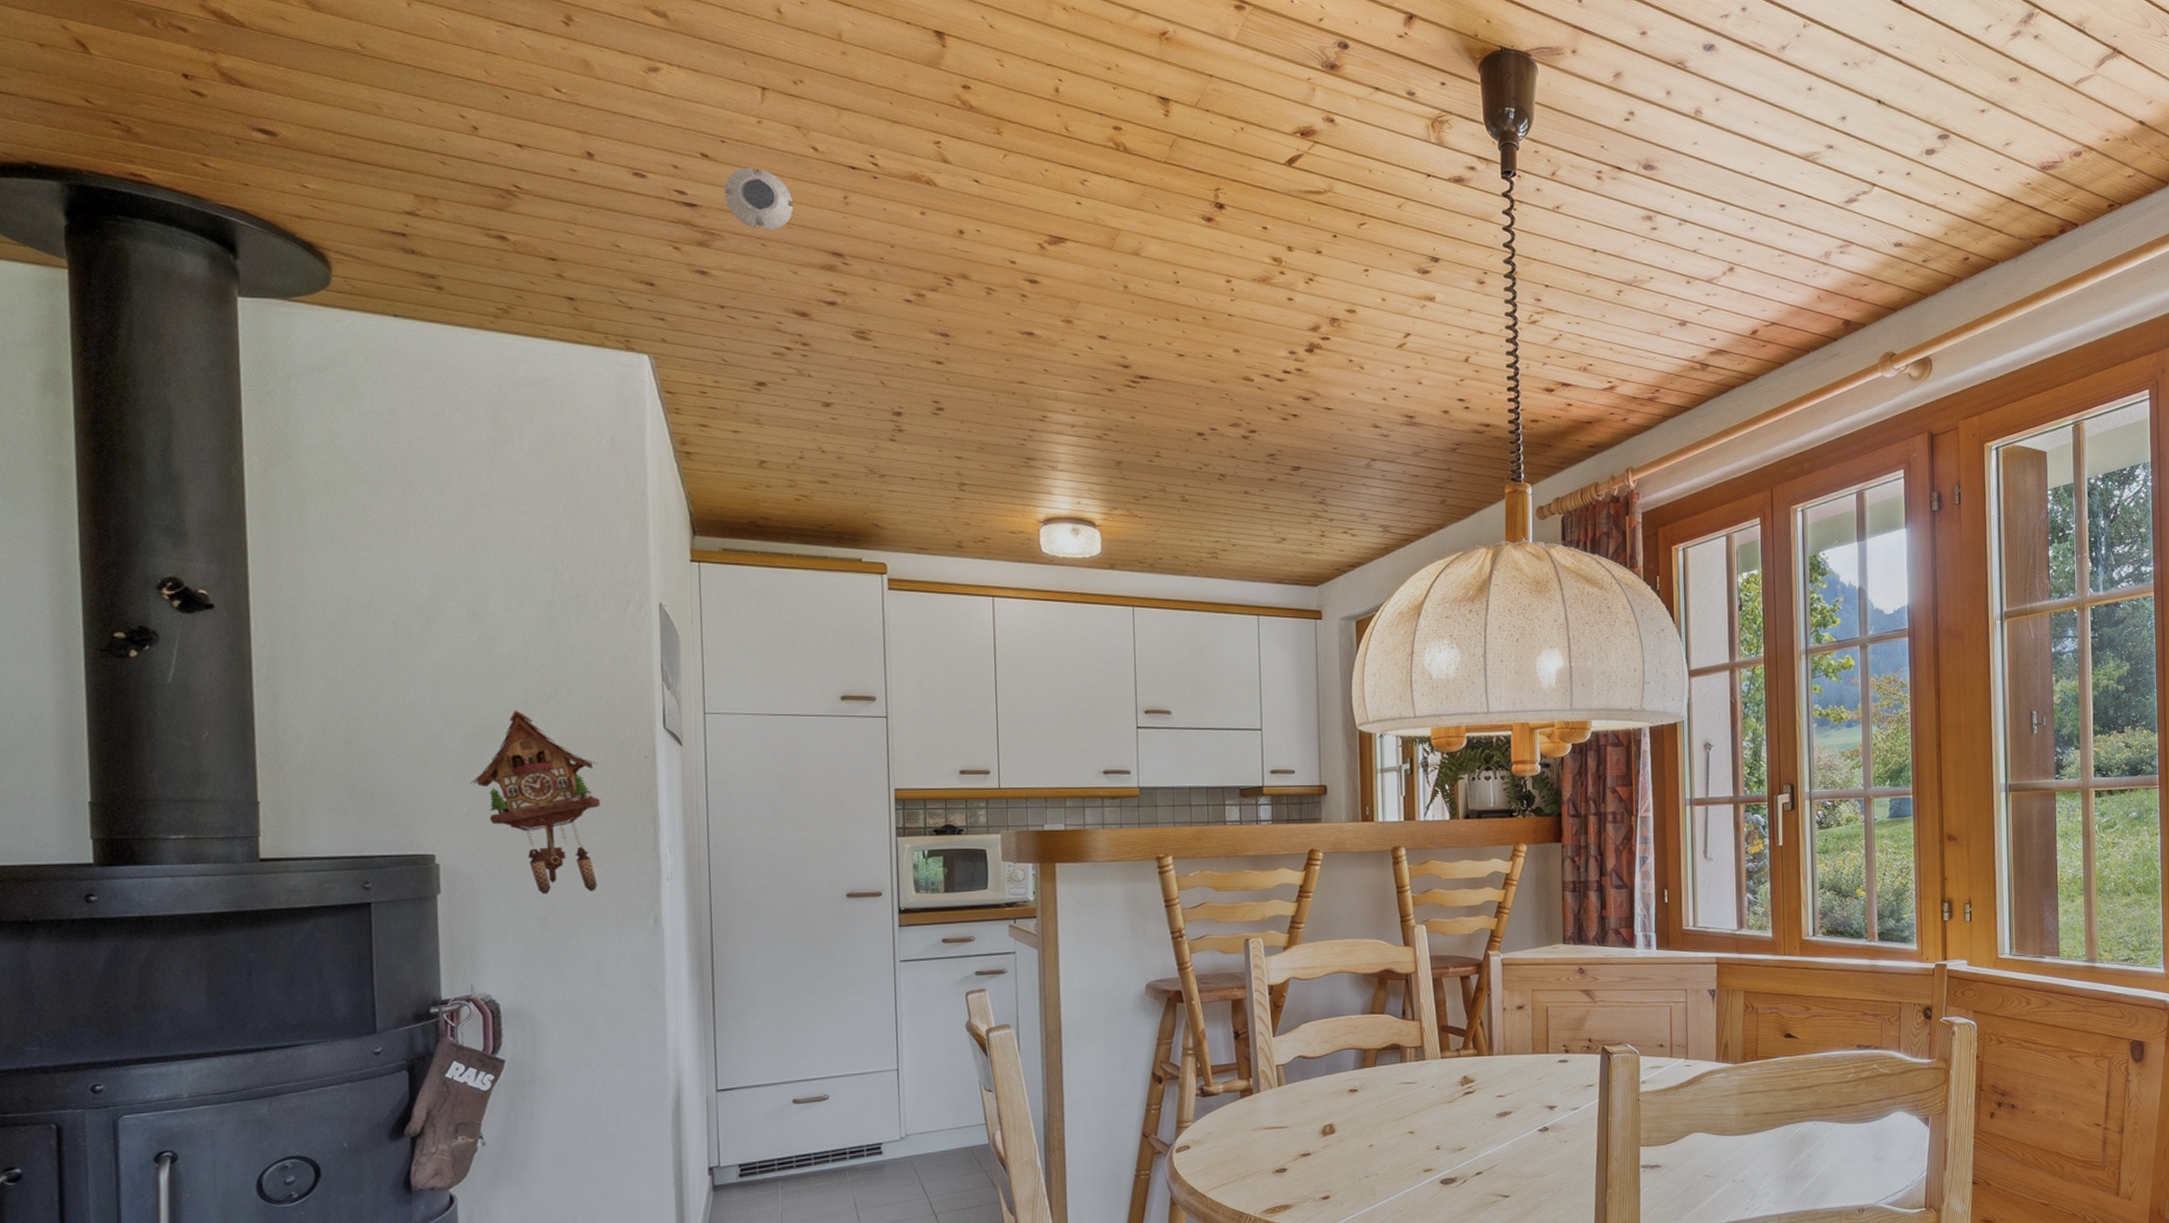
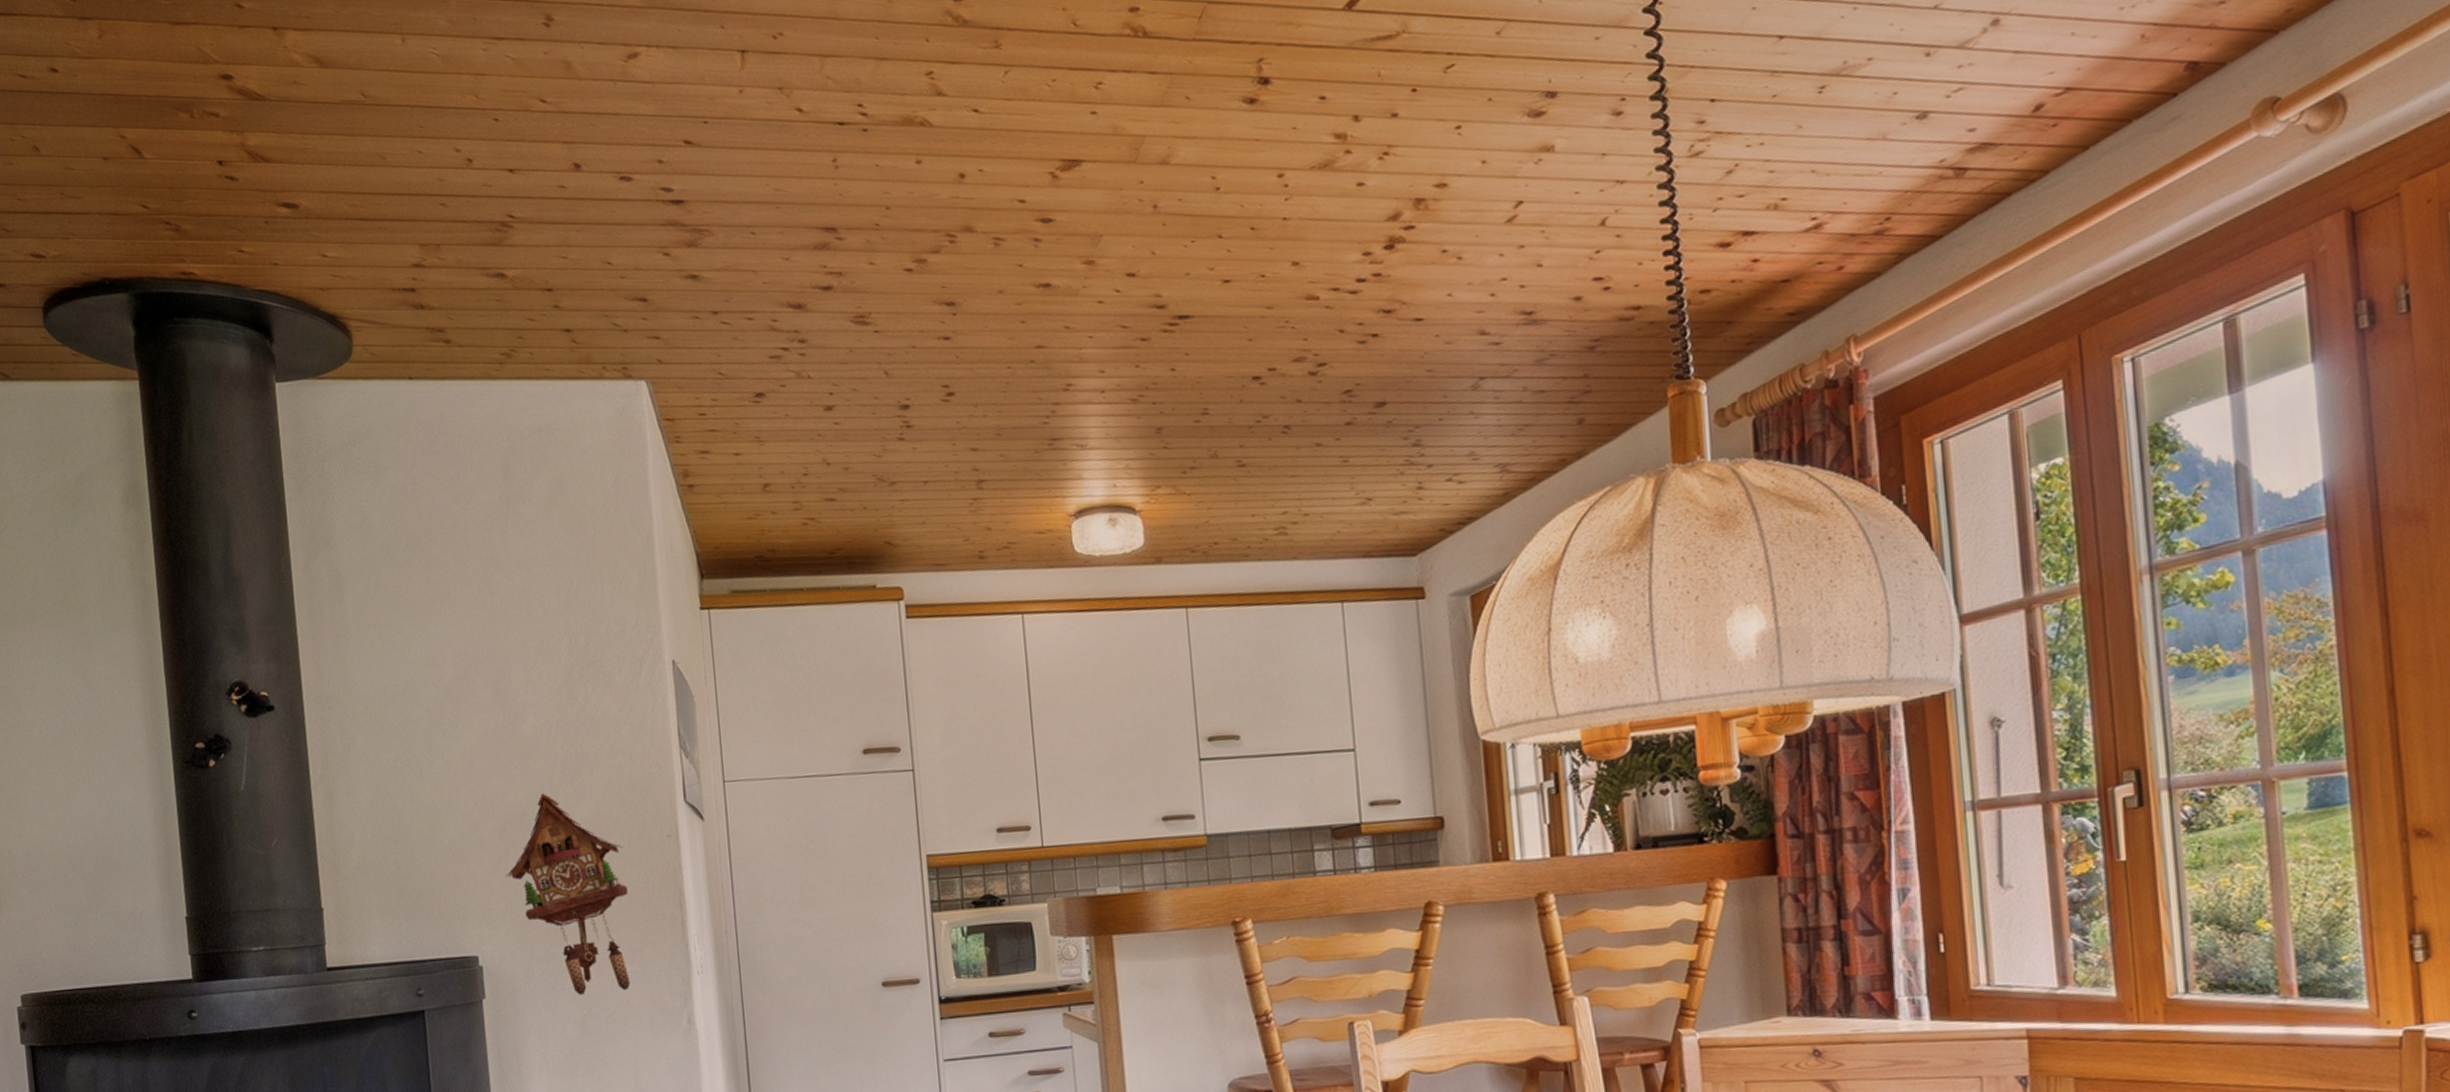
smoke detector: present [724,167,794,230] -> none [709,145,782,216]

